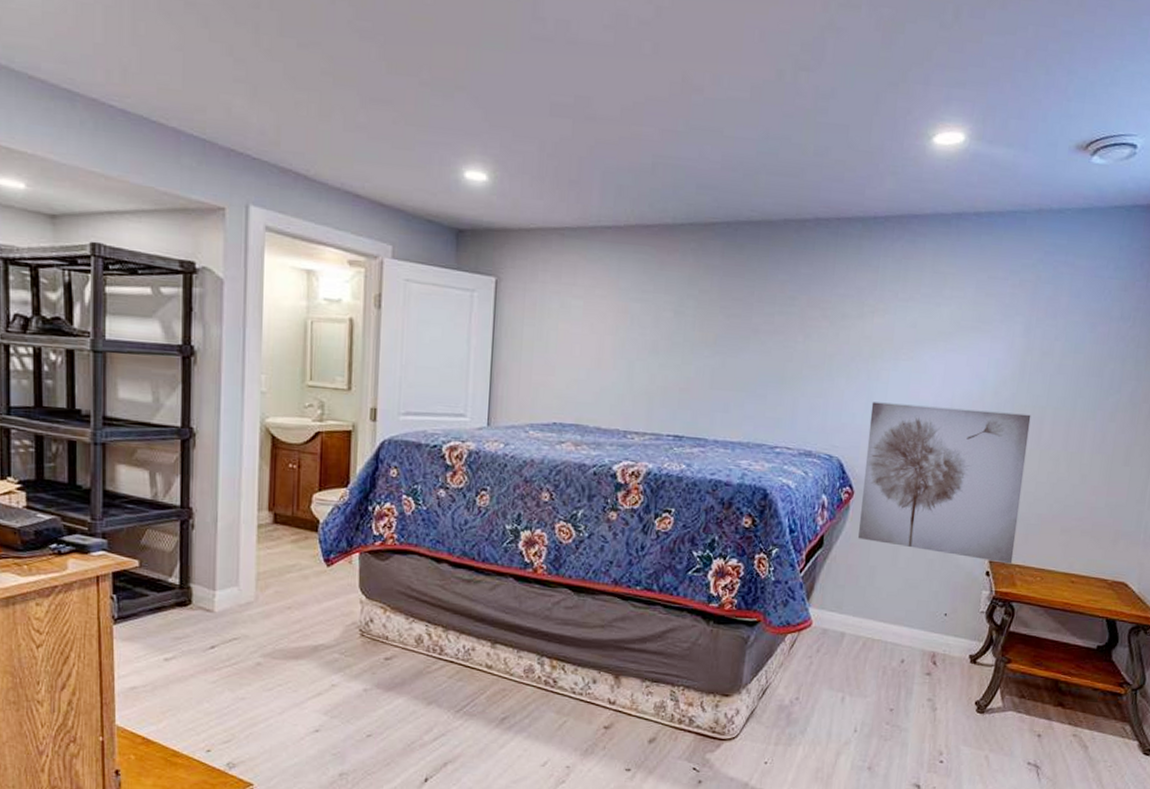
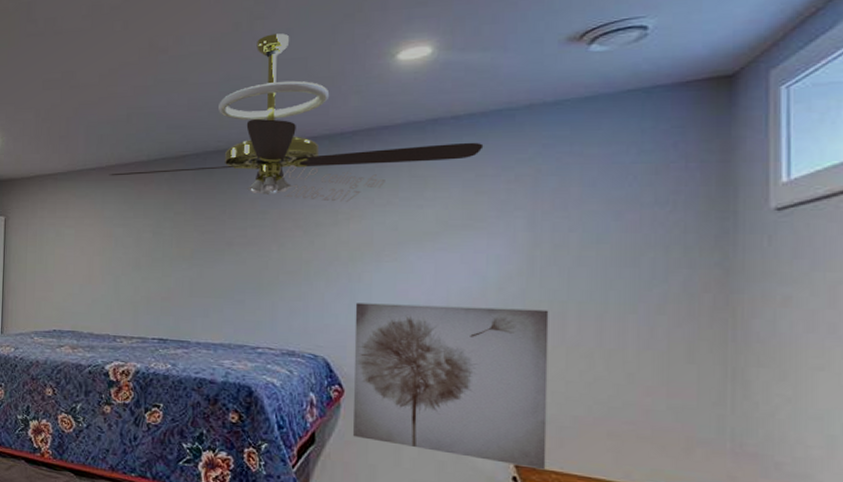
ceiling fan: none [627,91,998,294] -> present [109,33,484,202]

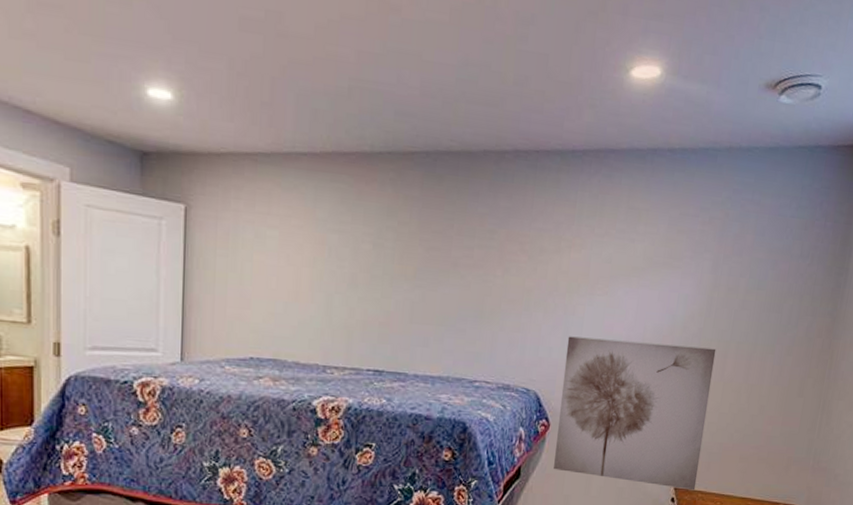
ceiling fan: present [109,33,484,202] -> none [323,16,690,228]

